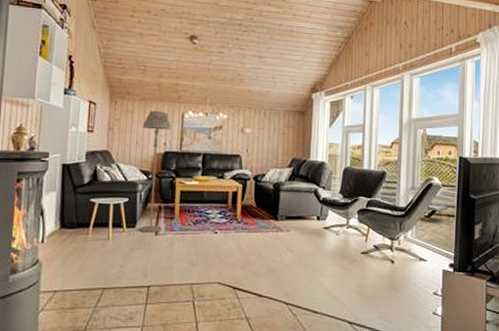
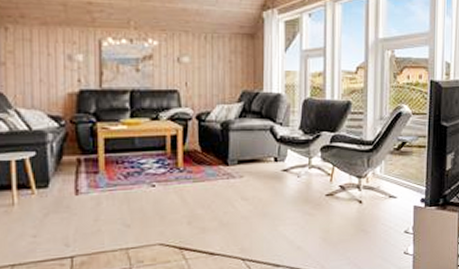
floor lamp: present [140,111,171,233] -> none [46,38,86,193]

